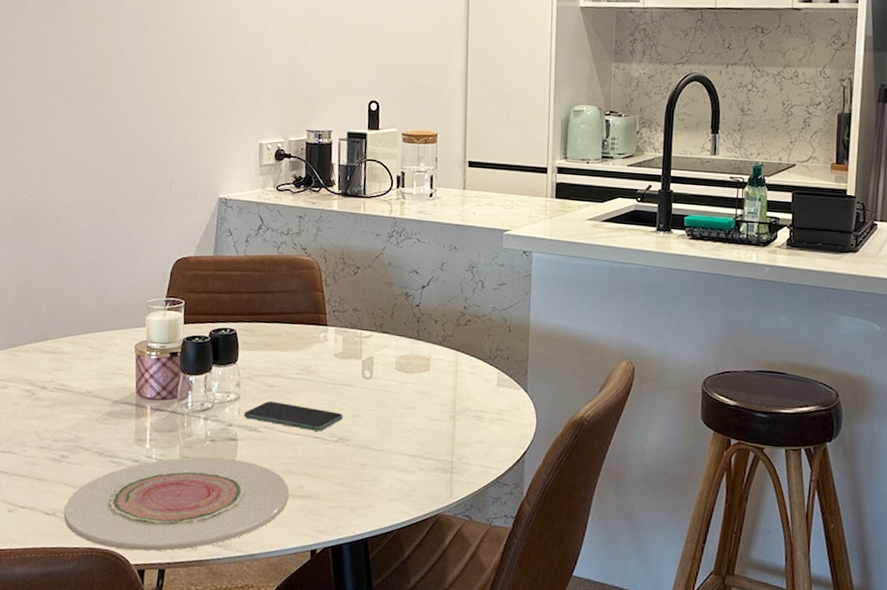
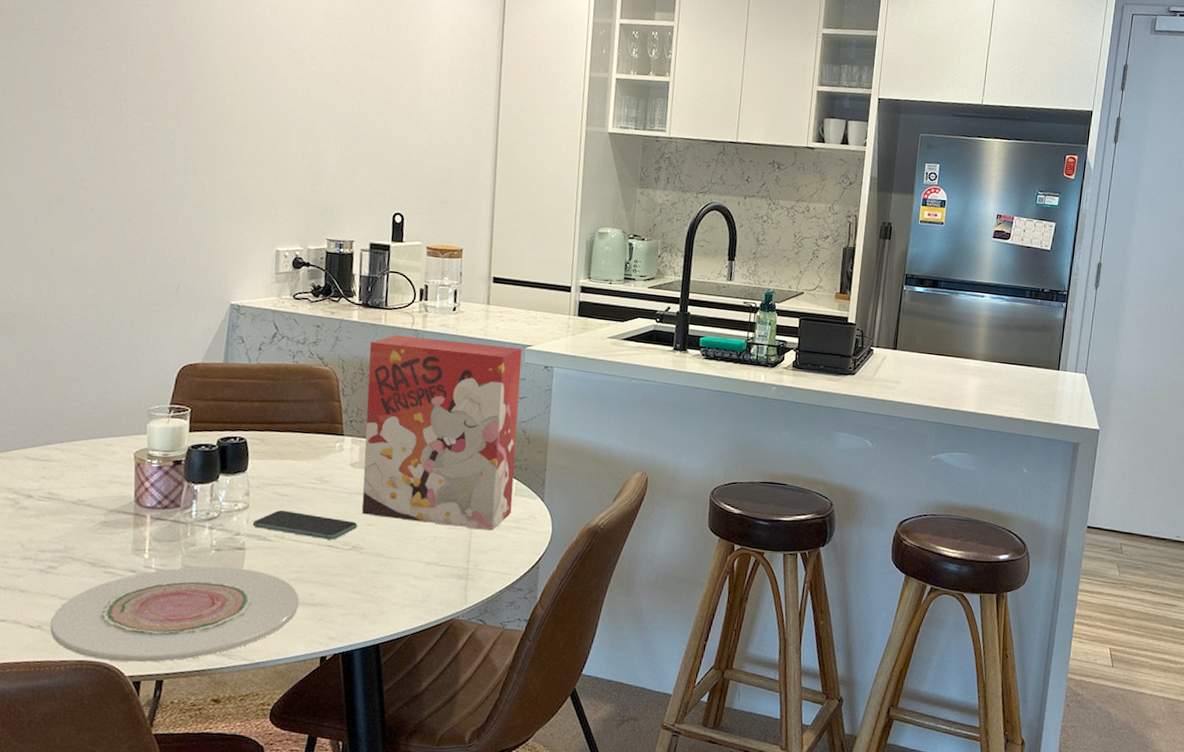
cereal box: none [346,223,500,423] -> present [361,334,523,531]

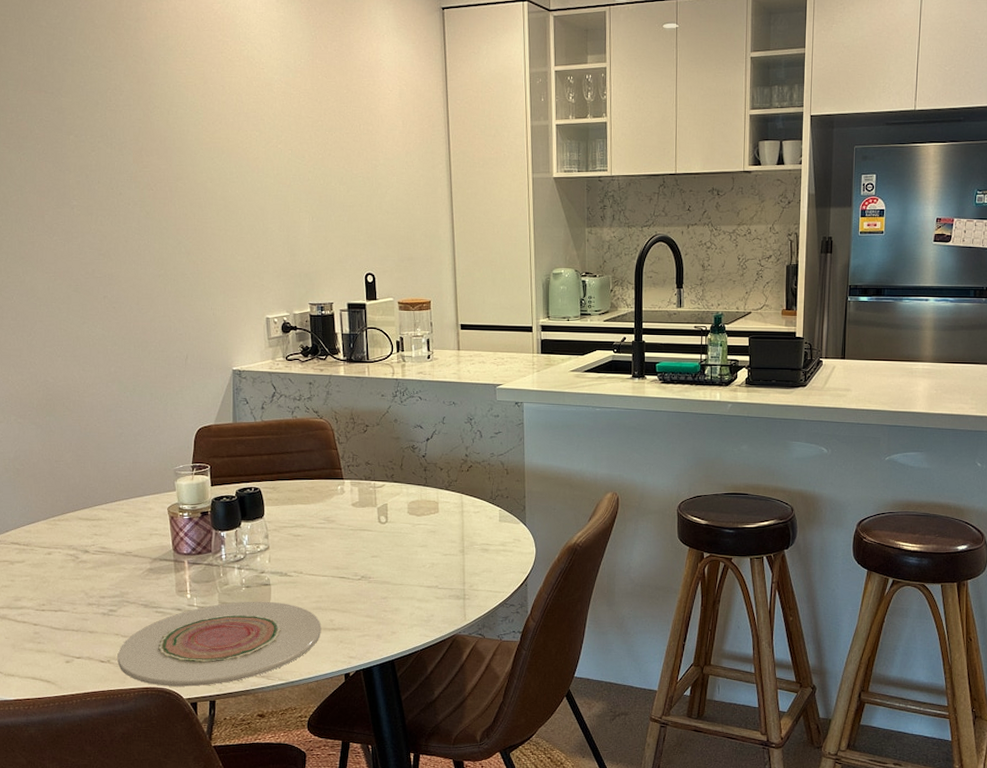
smartphone: present [252,510,358,540] -> none [274,548,364,572]
cereal box: present [361,334,523,531] -> none [357,385,498,555]

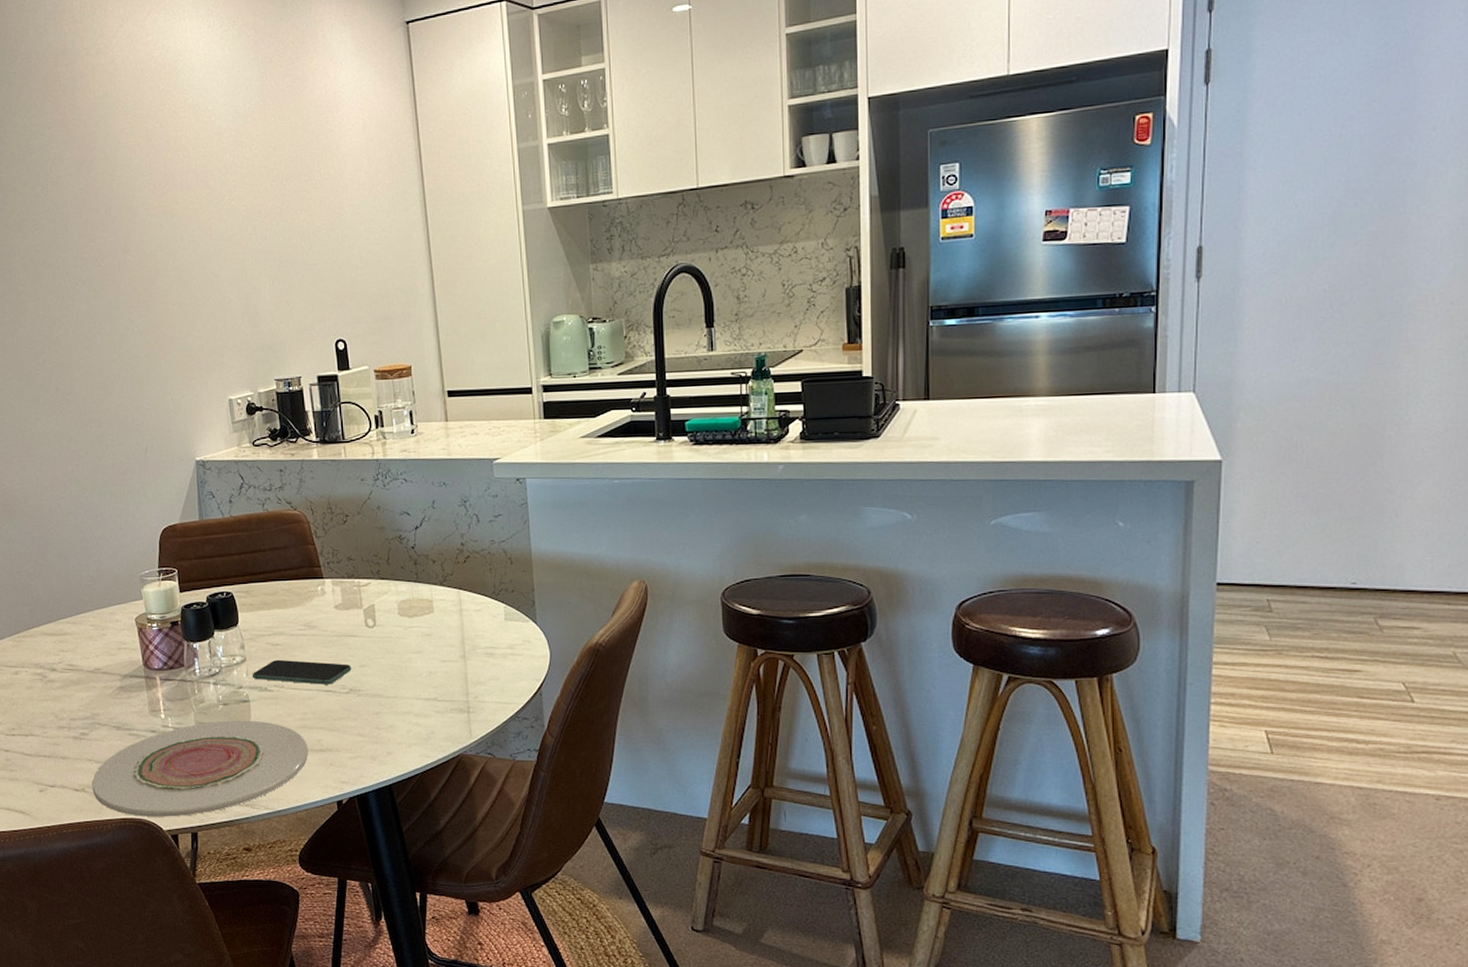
smartphone: none [274,548,364,572] -> present [252,659,352,685]

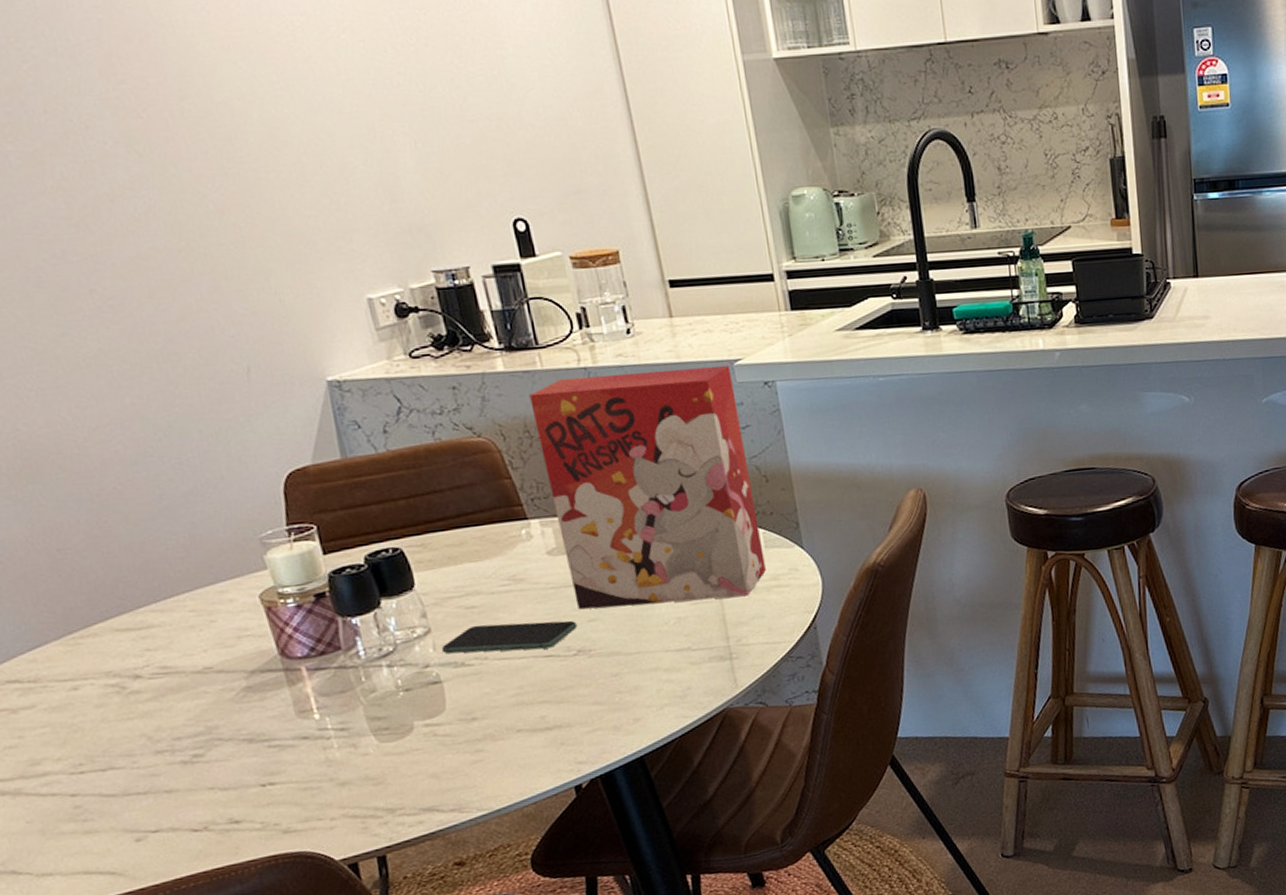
plate: present [92,720,309,817] -> none [218,704,531,850]
cereal box: none [334,462,504,660] -> present [529,365,766,610]

